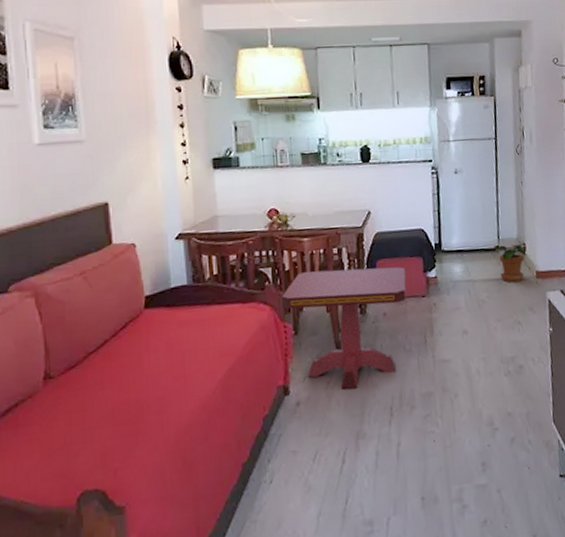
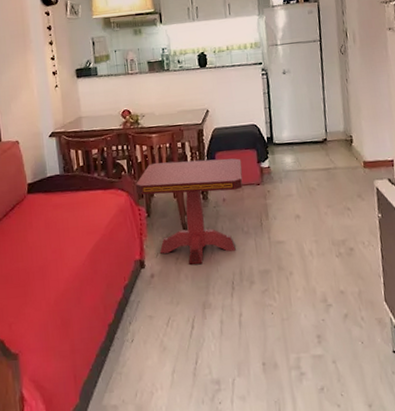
potted plant: present [494,244,526,282] -> none [322,136,353,172]

